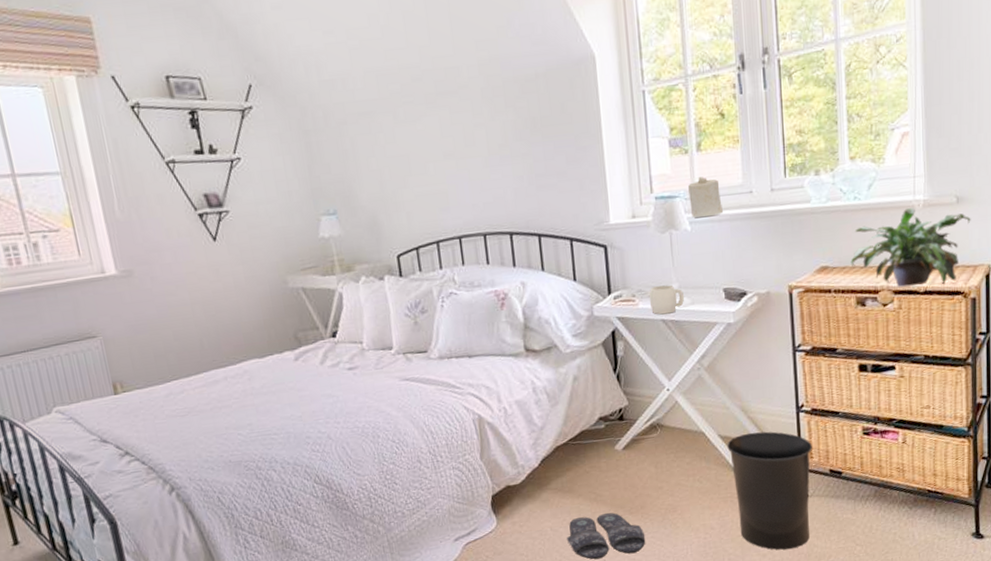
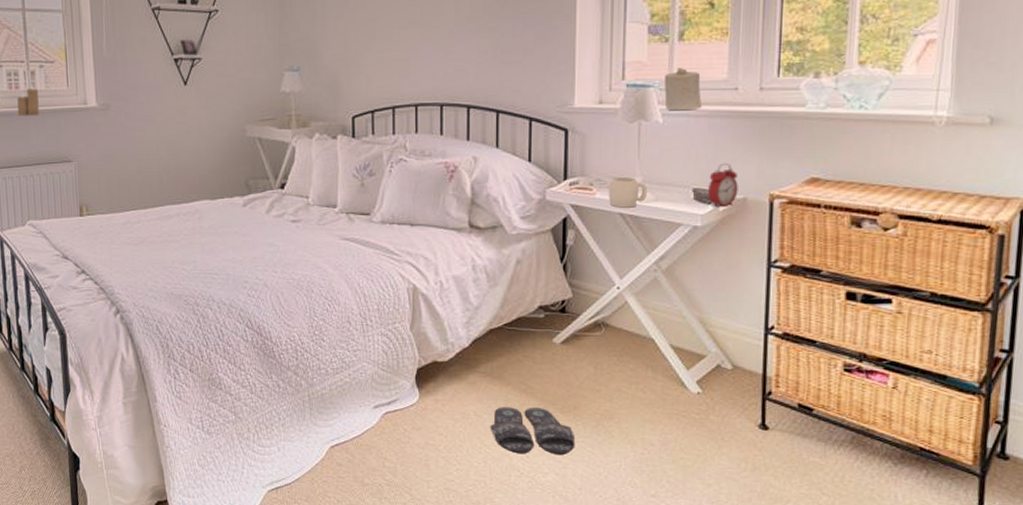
candle: none [20,259,50,295] -> present [17,86,39,116]
waste bin: present [727,431,812,550] -> none [679,347,780,484]
alarm clock: none [735,261,762,304] -> present [707,163,738,208]
potted plant: present [850,208,971,288] -> none [847,124,1007,215]

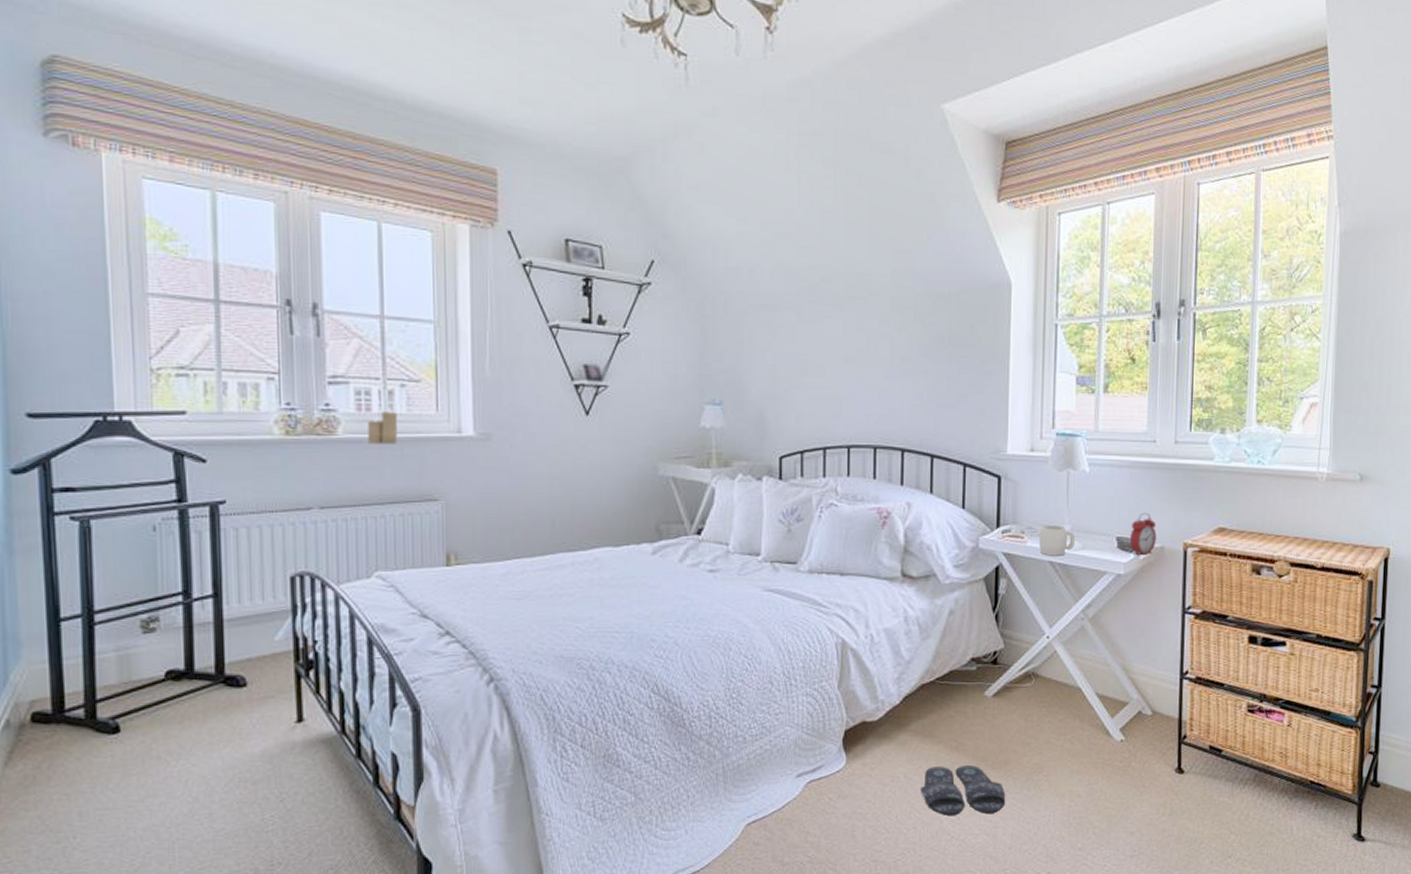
candle: present [664,68,702,111] -> none [1091,419,1124,461]

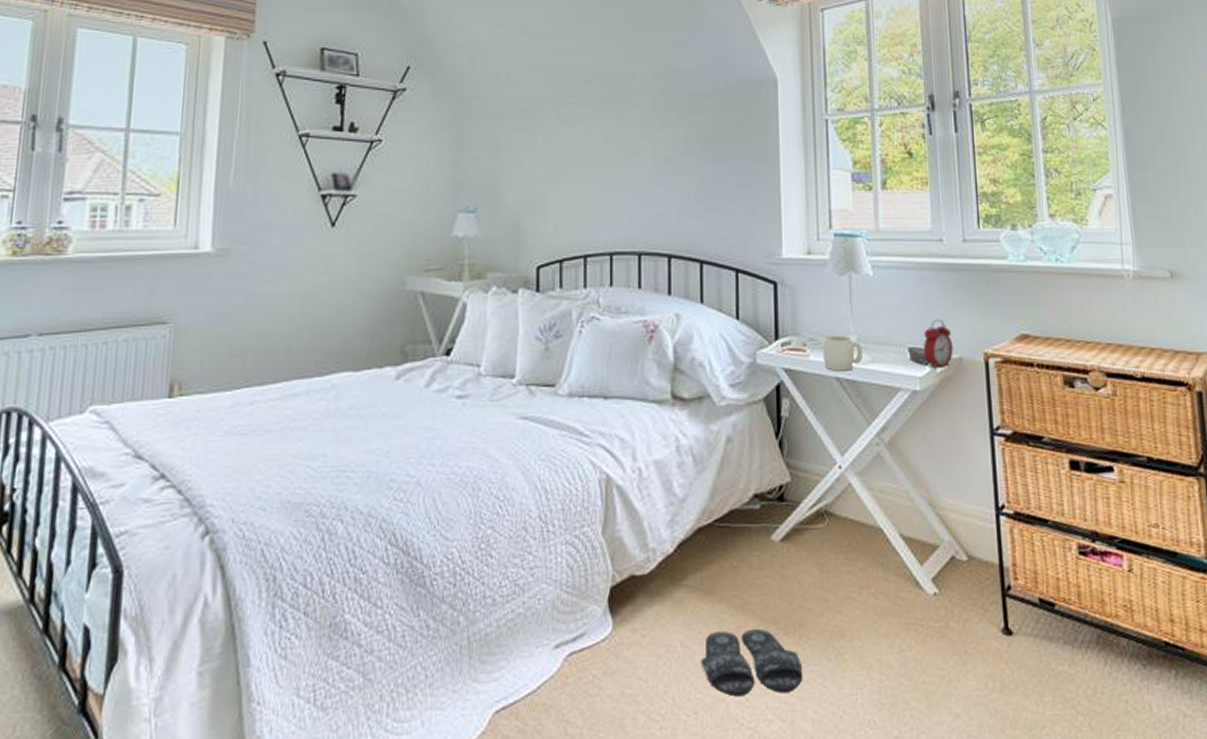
candle: present [368,408,398,445] -> none [98,225,133,264]

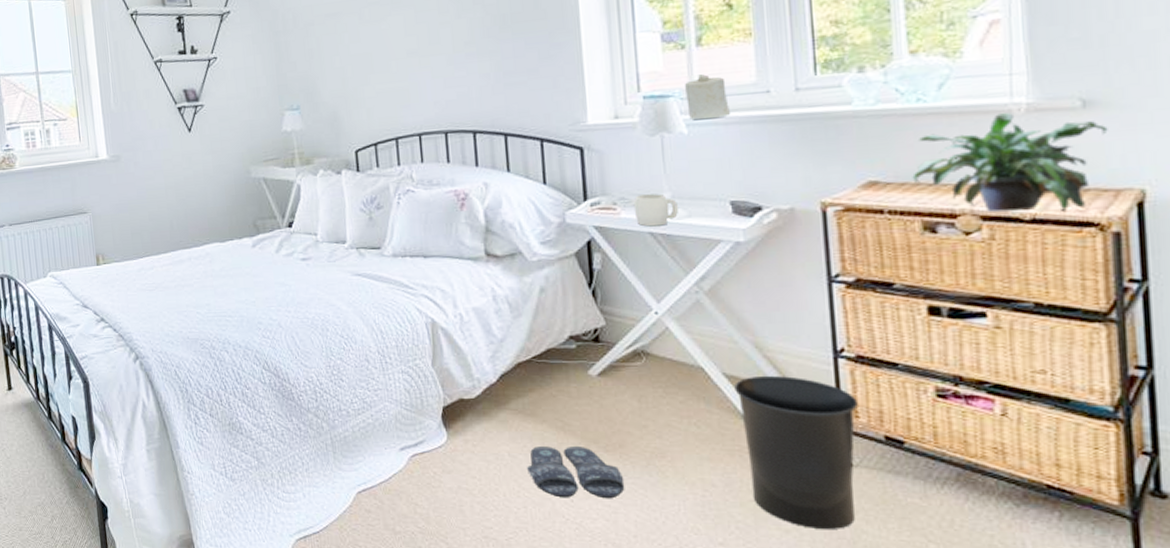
candle: none [871,217,909,263] -> present [685,74,730,120]
waste bin: none [910,535,1017,710] -> present [734,375,858,529]
alarm clock: present [923,319,953,369] -> none [747,171,783,221]
potted plant: none [1054,278,1189,372] -> present [912,113,1108,213]

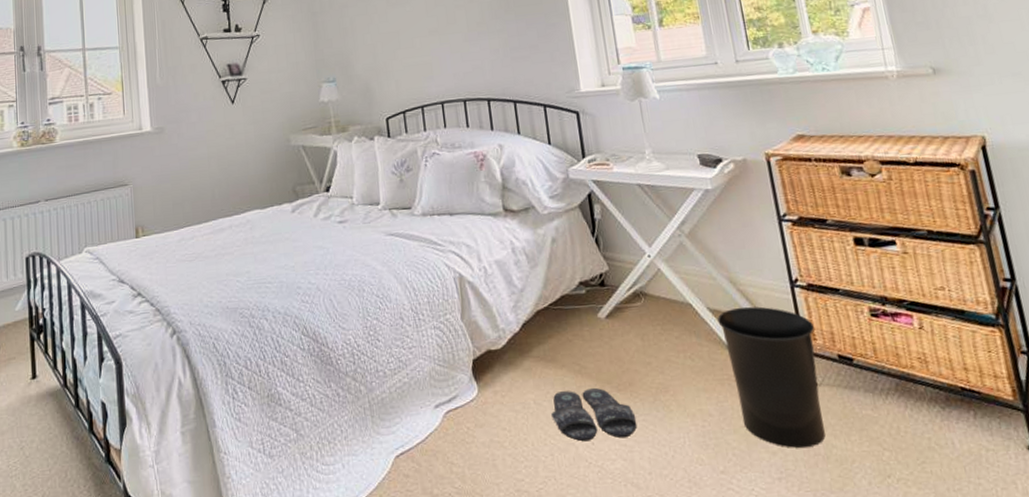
mug: present [633,194,680,227] -> none [622,150,659,179]
candle: present [685,74,730,120] -> none [653,49,690,87]
potted plant: present [912,113,1108,213] -> none [827,78,953,158]

